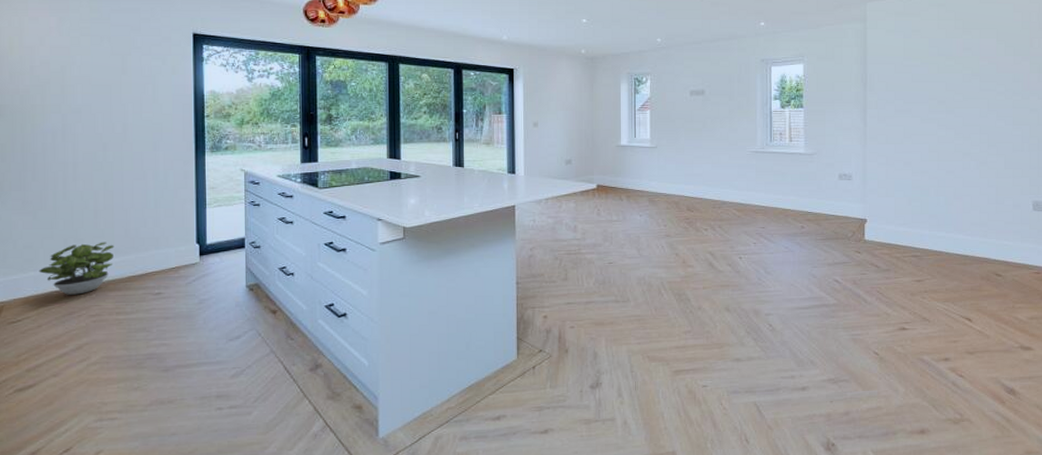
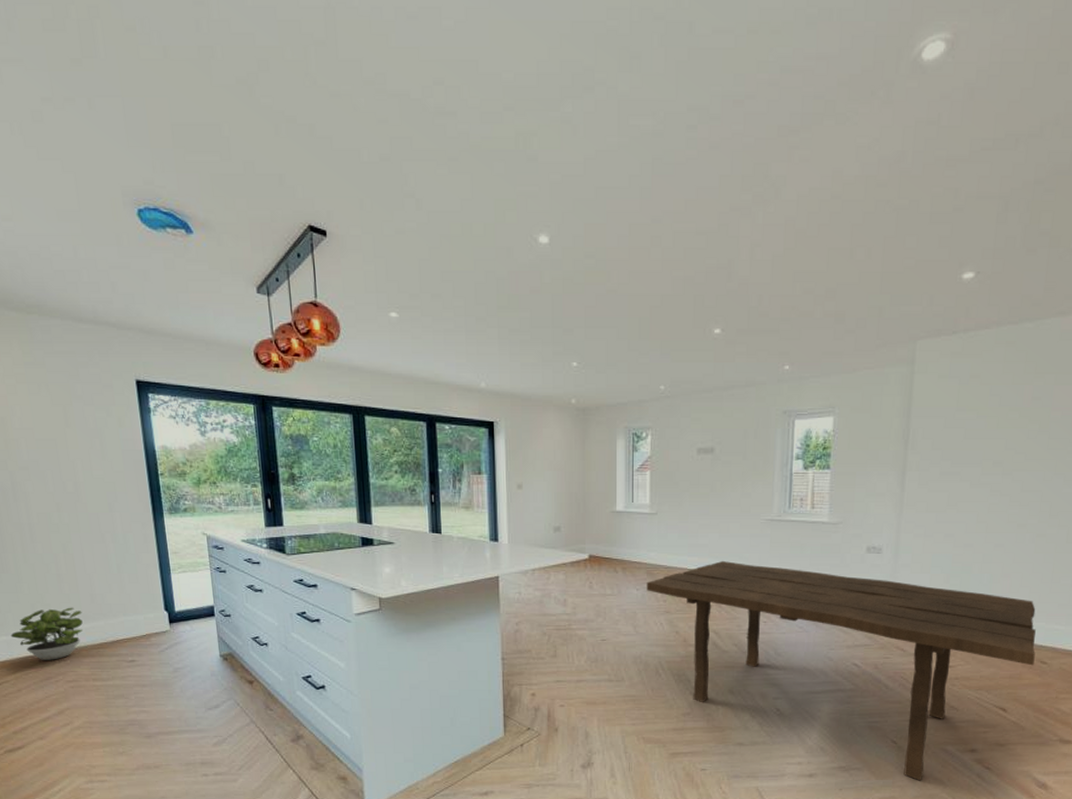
dining table: none [649,188,991,391] -> present [646,560,1036,781]

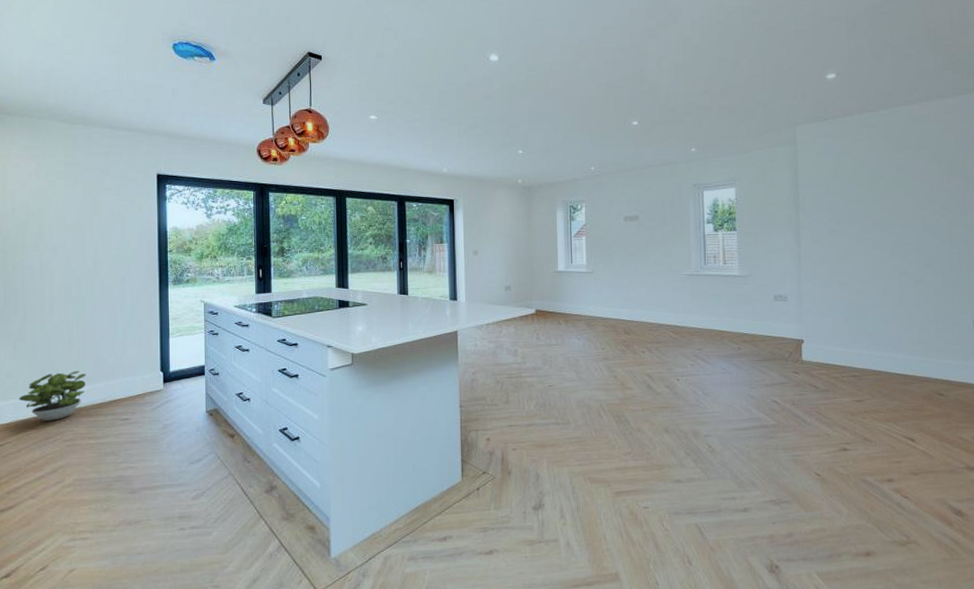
dining table: present [646,560,1036,781] -> none [586,311,933,512]

